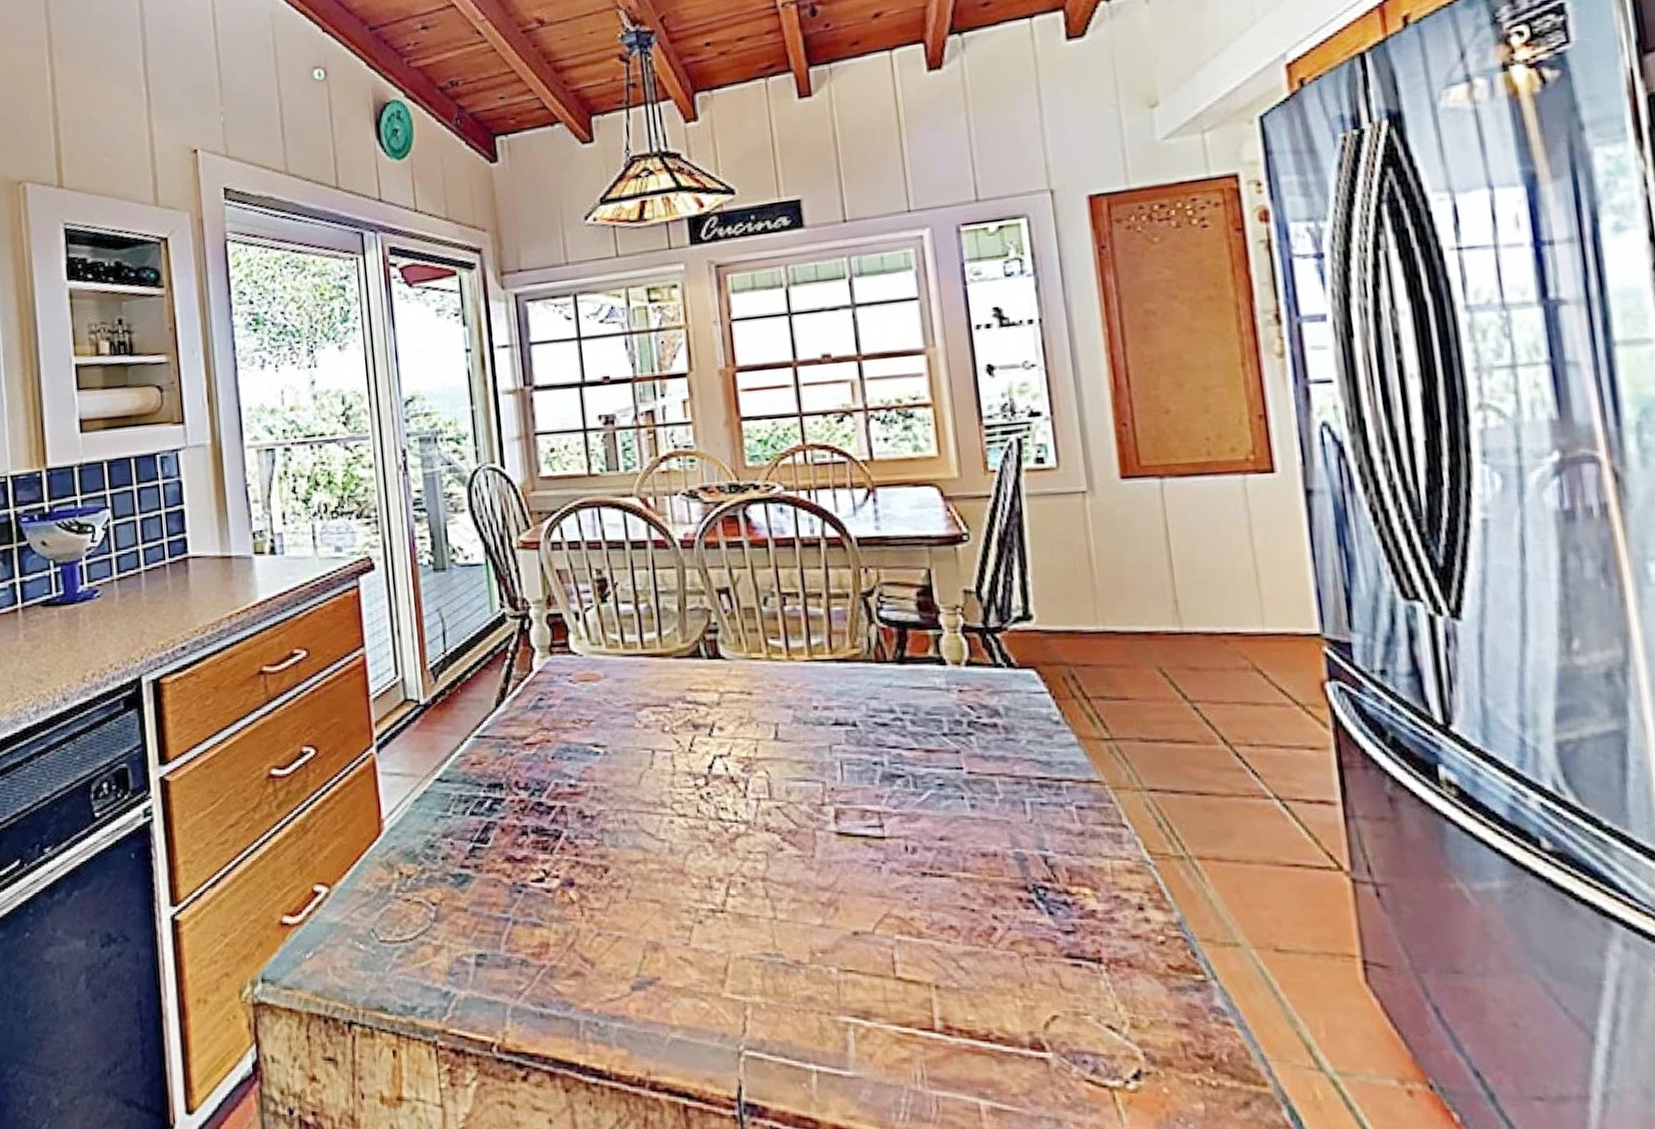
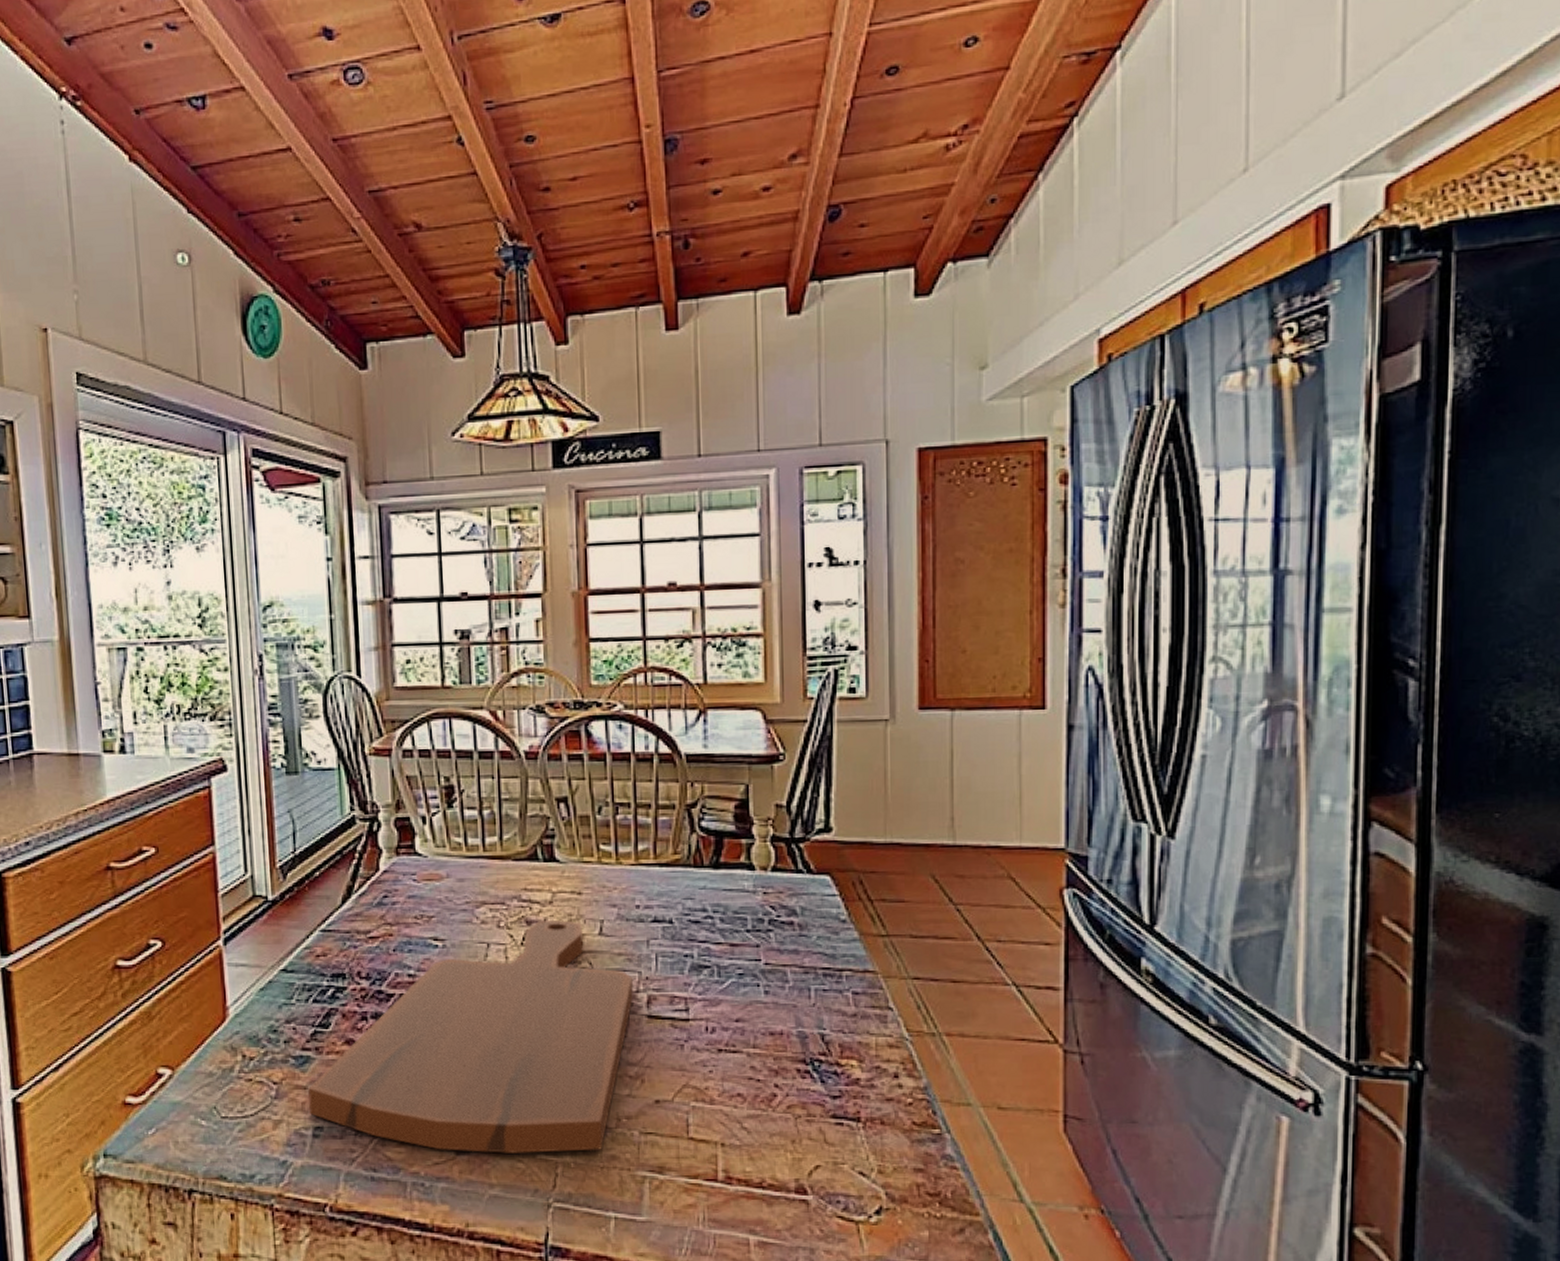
cutting board: none [468,724,819,991] -> present [307,920,633,1154]

